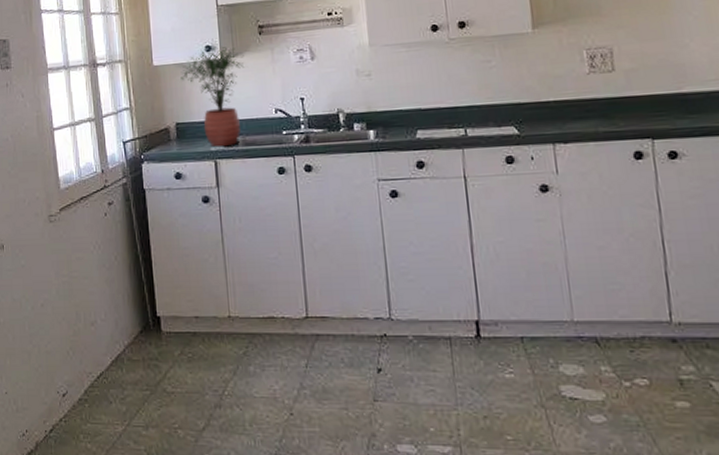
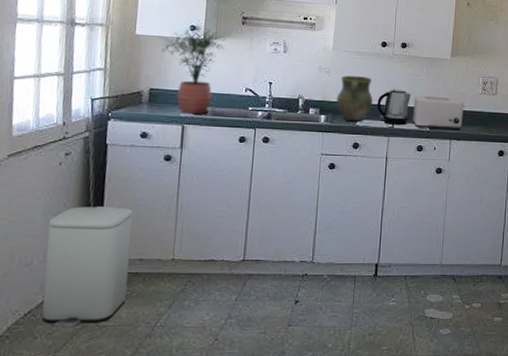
pedal bin: none [104,258,189,393] -> present [42,206,134,328]
ceramic jug: none [384,74,433,134] -> present [336,75,373,122]
kettle: none [438,83,487,133] -> present [377,89,411,126]
toaster: none [489,83,568,133] -> present [413,95,465,131]

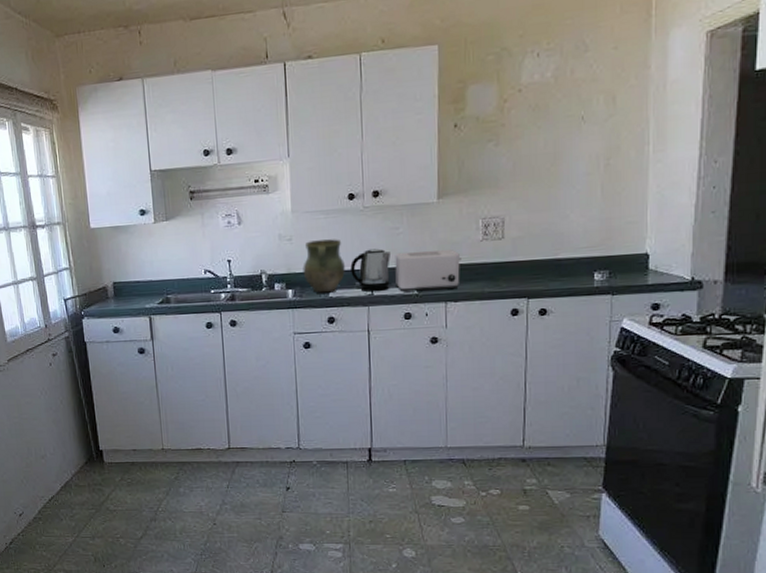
pedal bin: present [42,206,134,328] -> none [51,402,129,512]
potted plant: present [161,28,226,115] -> none [116,210,177,305]

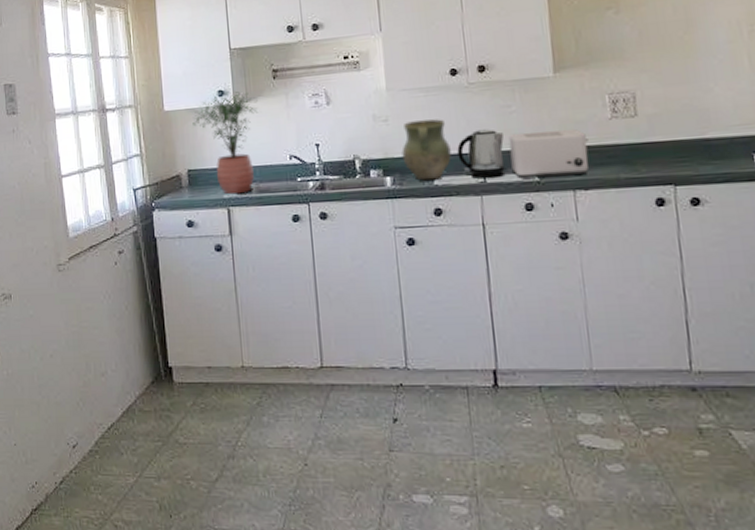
potted plant: none [116,210,177,305] -> present [192,90,259,195]

